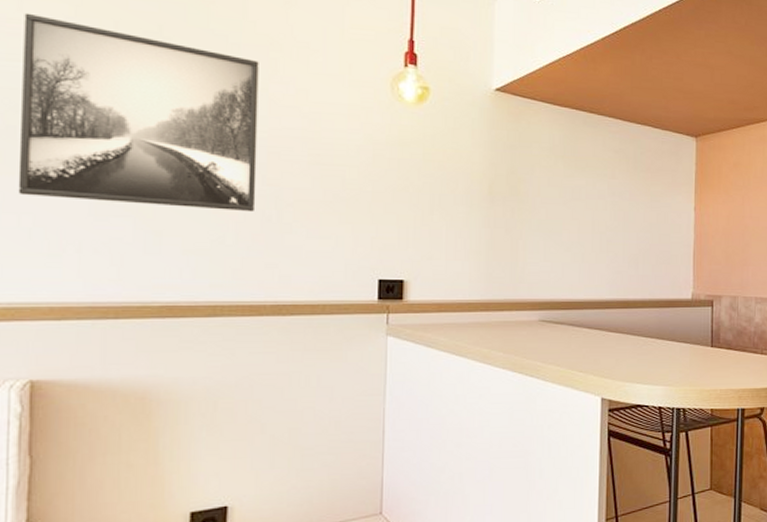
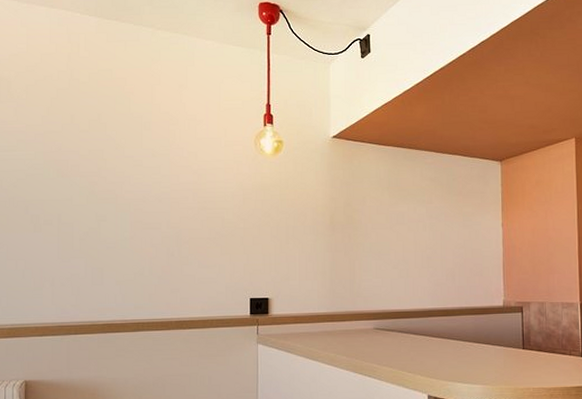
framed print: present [18,13,259,212] -> none [16,116,163,250]

